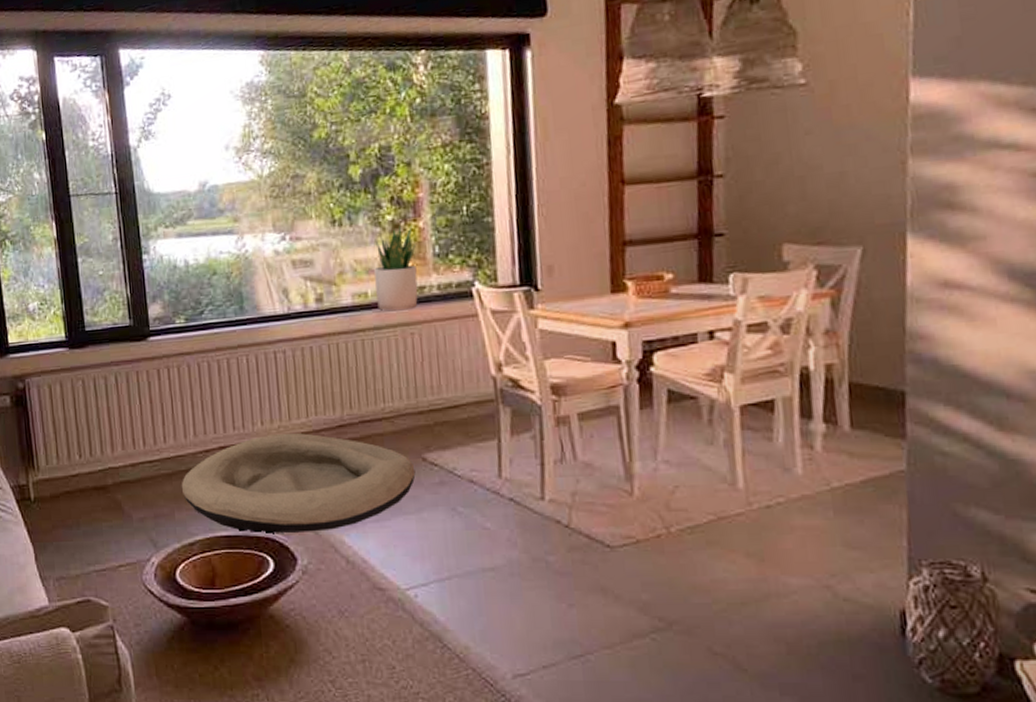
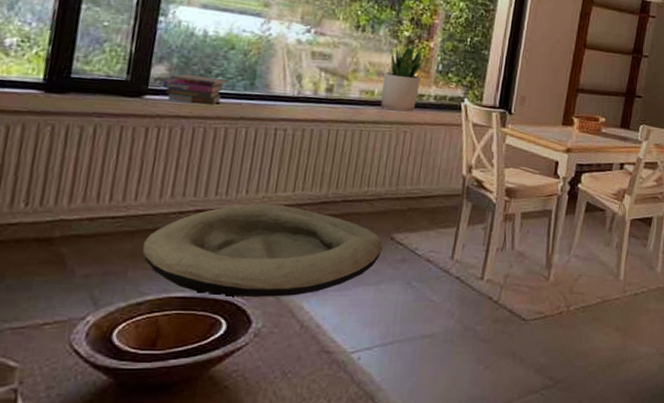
books: none [161,307,218,340] -> present [162,73,228,105]

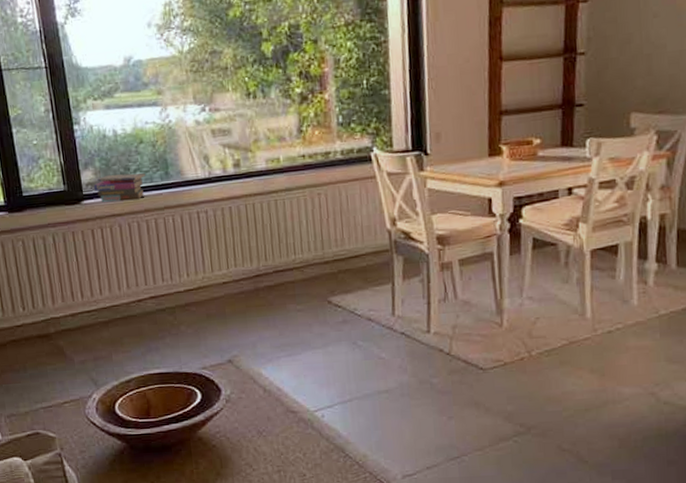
dog bed: present [142,203,383,297] -> none [117,282,322,369]
planter: present [380,42,425,112] -> none [285,97,324,175]

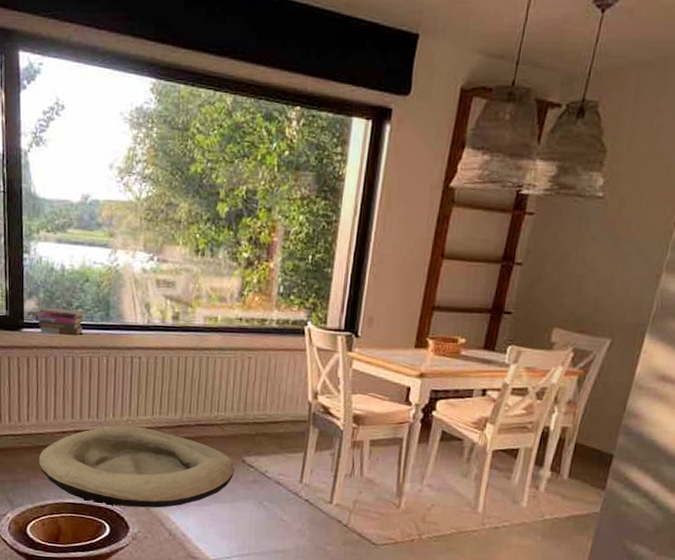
dog bed: none [117,282,322,369] -> present [38,426,235,508]

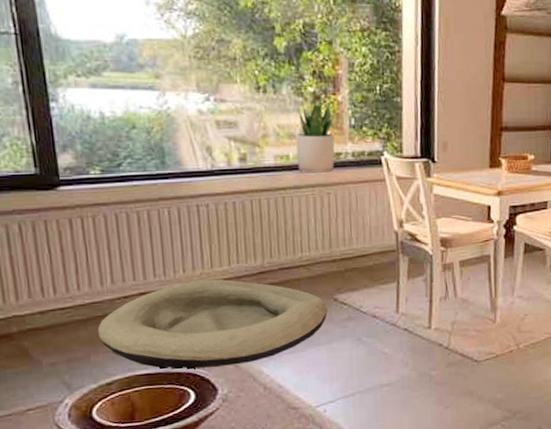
books: present [35,307,87,336] -> none [73,159,138,190]
planter: none [224,263,266,338] -> present [296,97,335,173]

